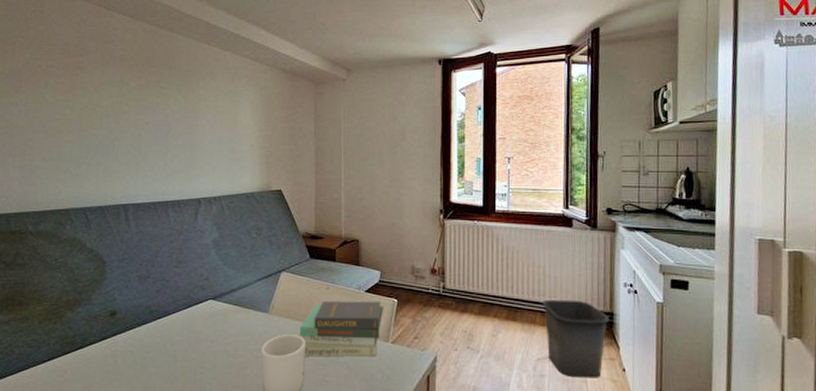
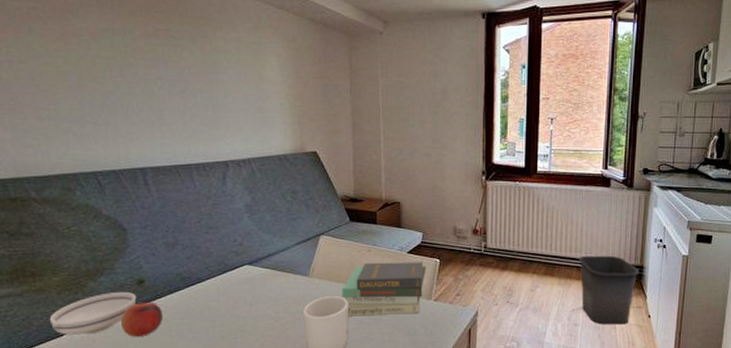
bowl: none [29,322,108,365] -> present [49,291,137,335]
fruit: none [91,334,130,369] -> present [121,302,164,337]

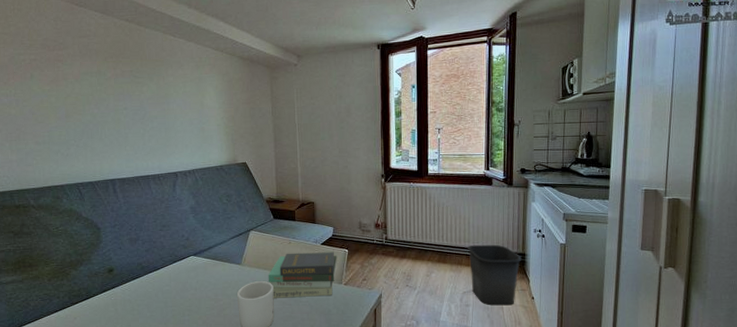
bowl: present [49,291,137,335] -> none [42,278,108,314]
fruit: present [121,302,164,337] -> none [96,287,128,315]

